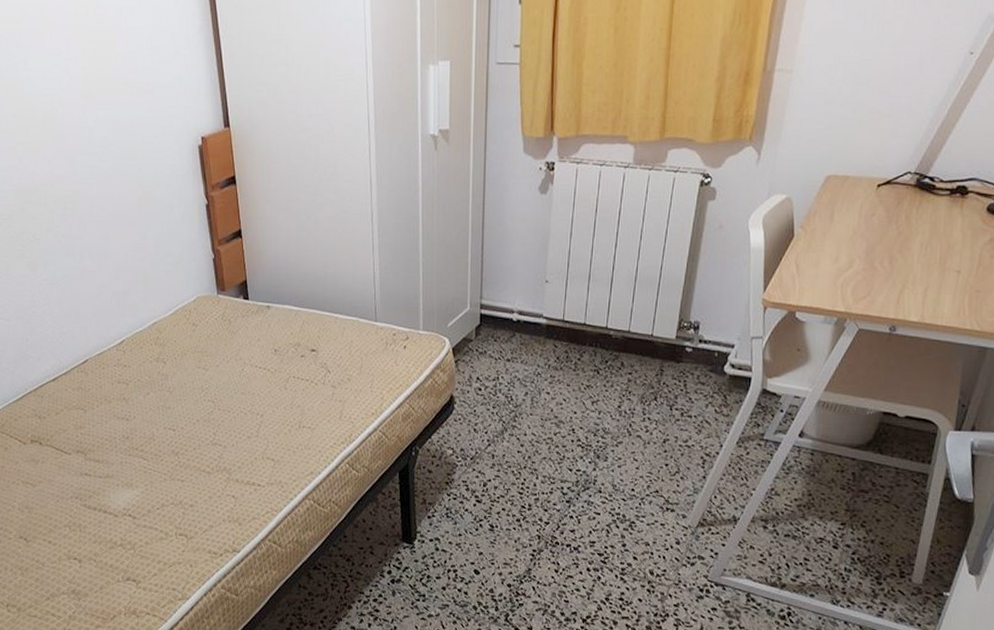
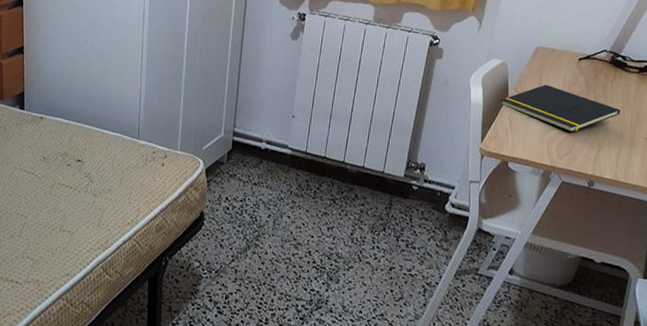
notepad: none [785,218,928,273] -> present [501,84,621,133]

